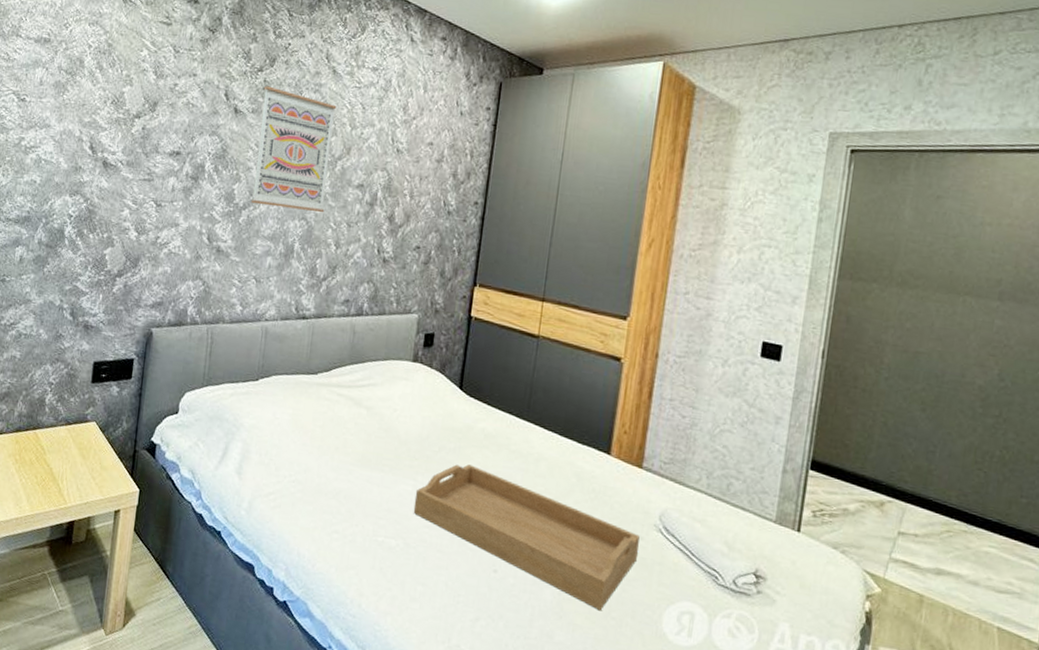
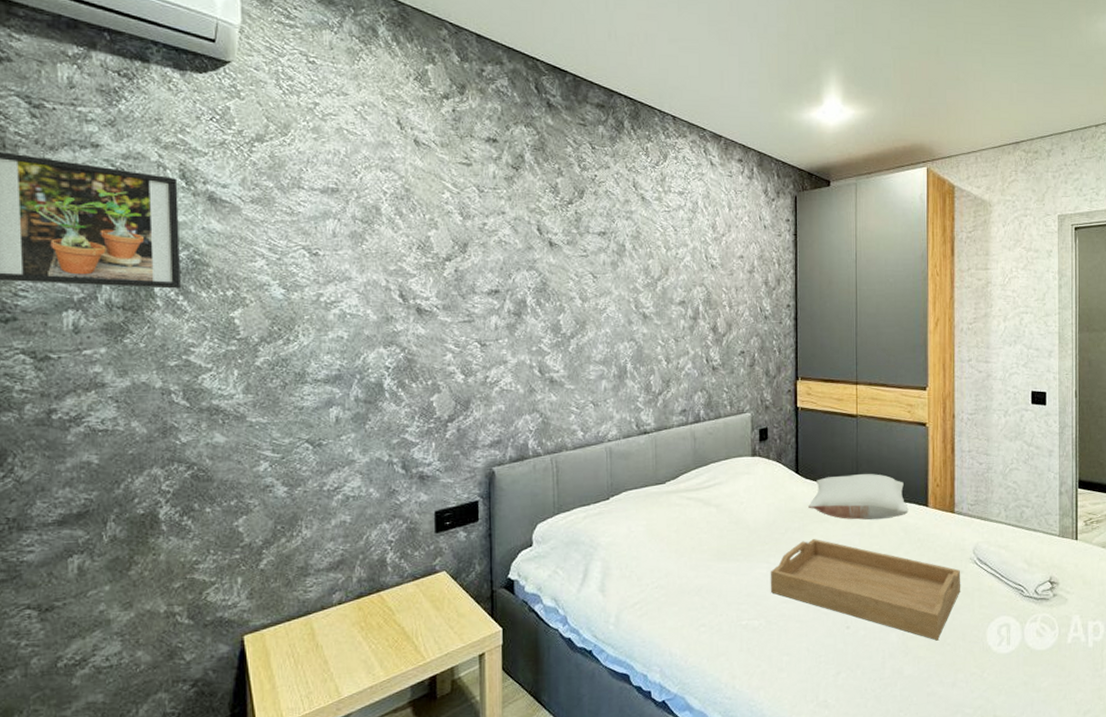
wall art: present [250,85,337,213] -> none [576,217,652,332]
pillow: none [468,399,586,460] -> present [808,473,909,520]

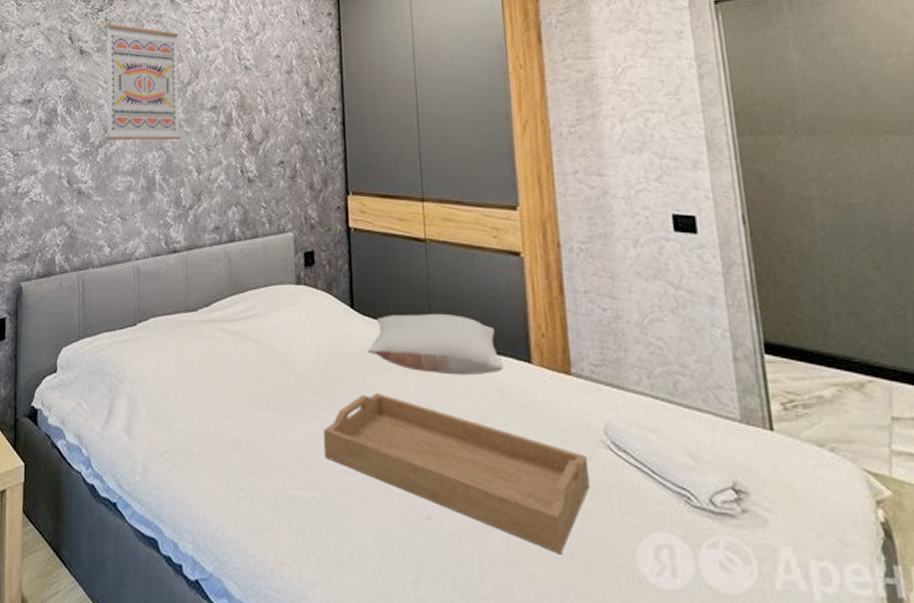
wall art: none [576,217,652,332] -> present [105,24,181,141]

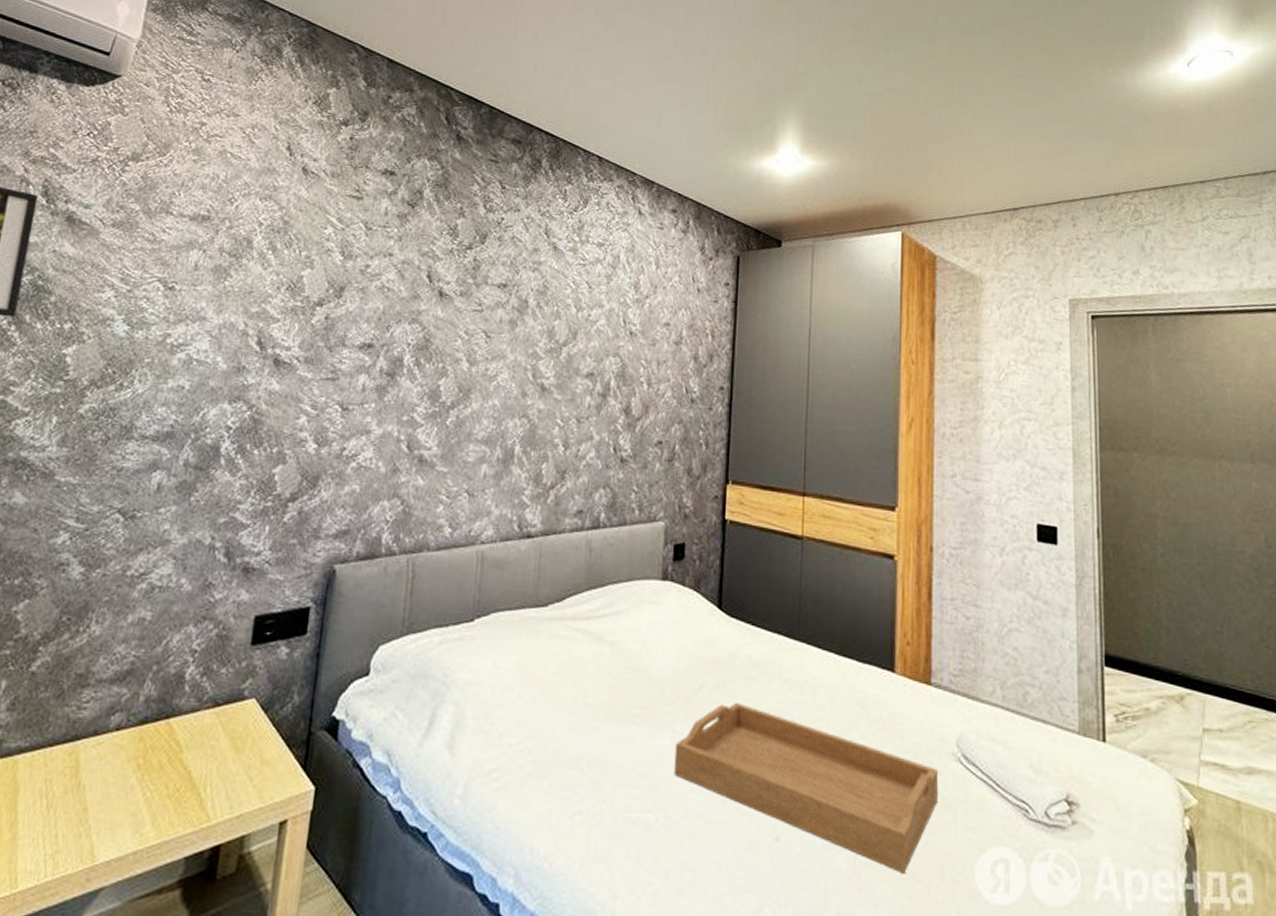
wall art: present [105,24,181,141] -> none [460,265,559,409]
pillow: present [368,313,504,376] -> none [732,616,867,685]

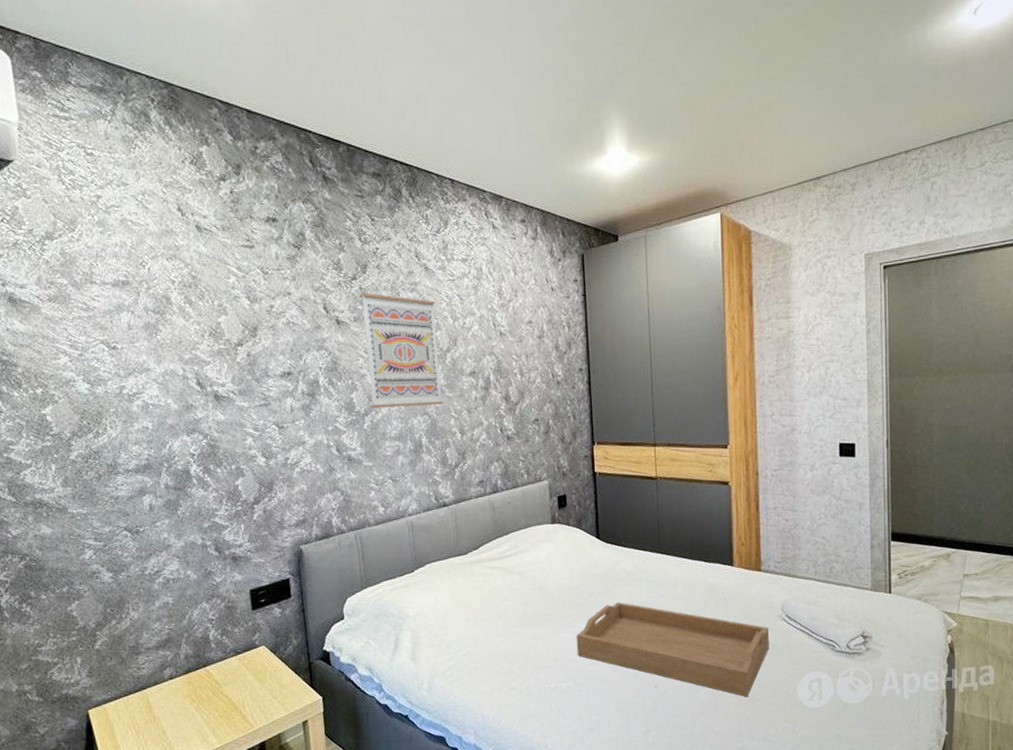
wall art: none [460,265,559,409] -> present [360,292,444,409]

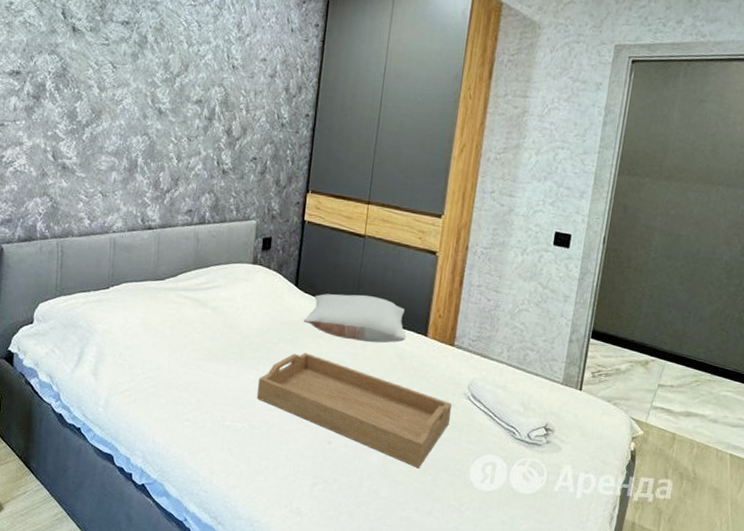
wall art: present [360,292,444,409] -> none [93,4,173,129]
pillow: none [611,535,713,582] -> present [304,294,406,343]

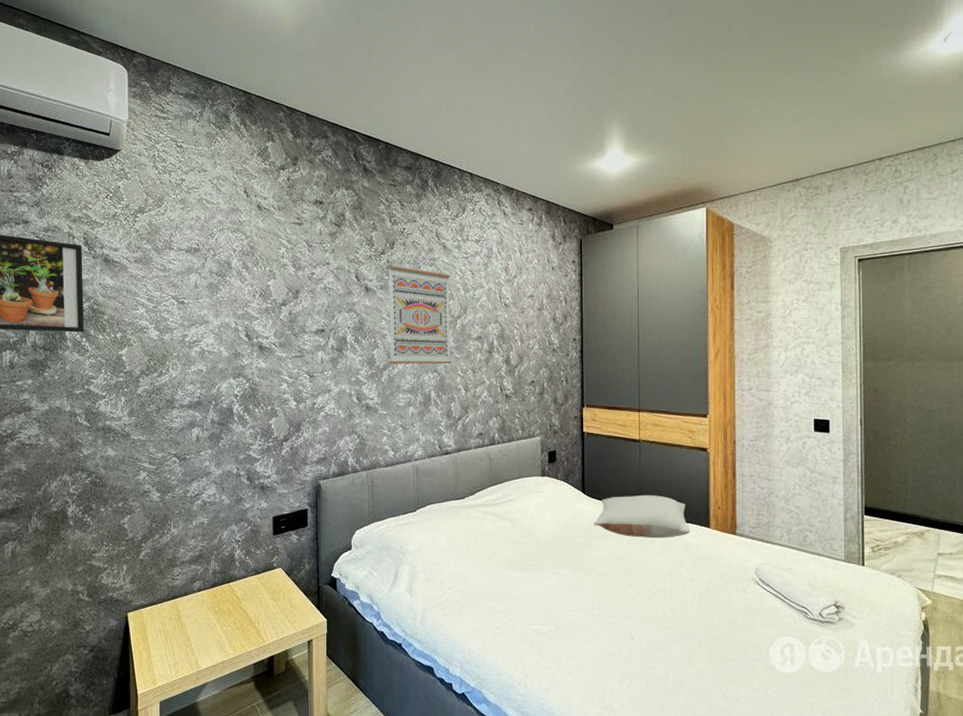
wall art: none [93,4,173,129] -> present [387,265,452,365]
serving tray: present [256,353,452,469] -> none [558,554,742,656]

